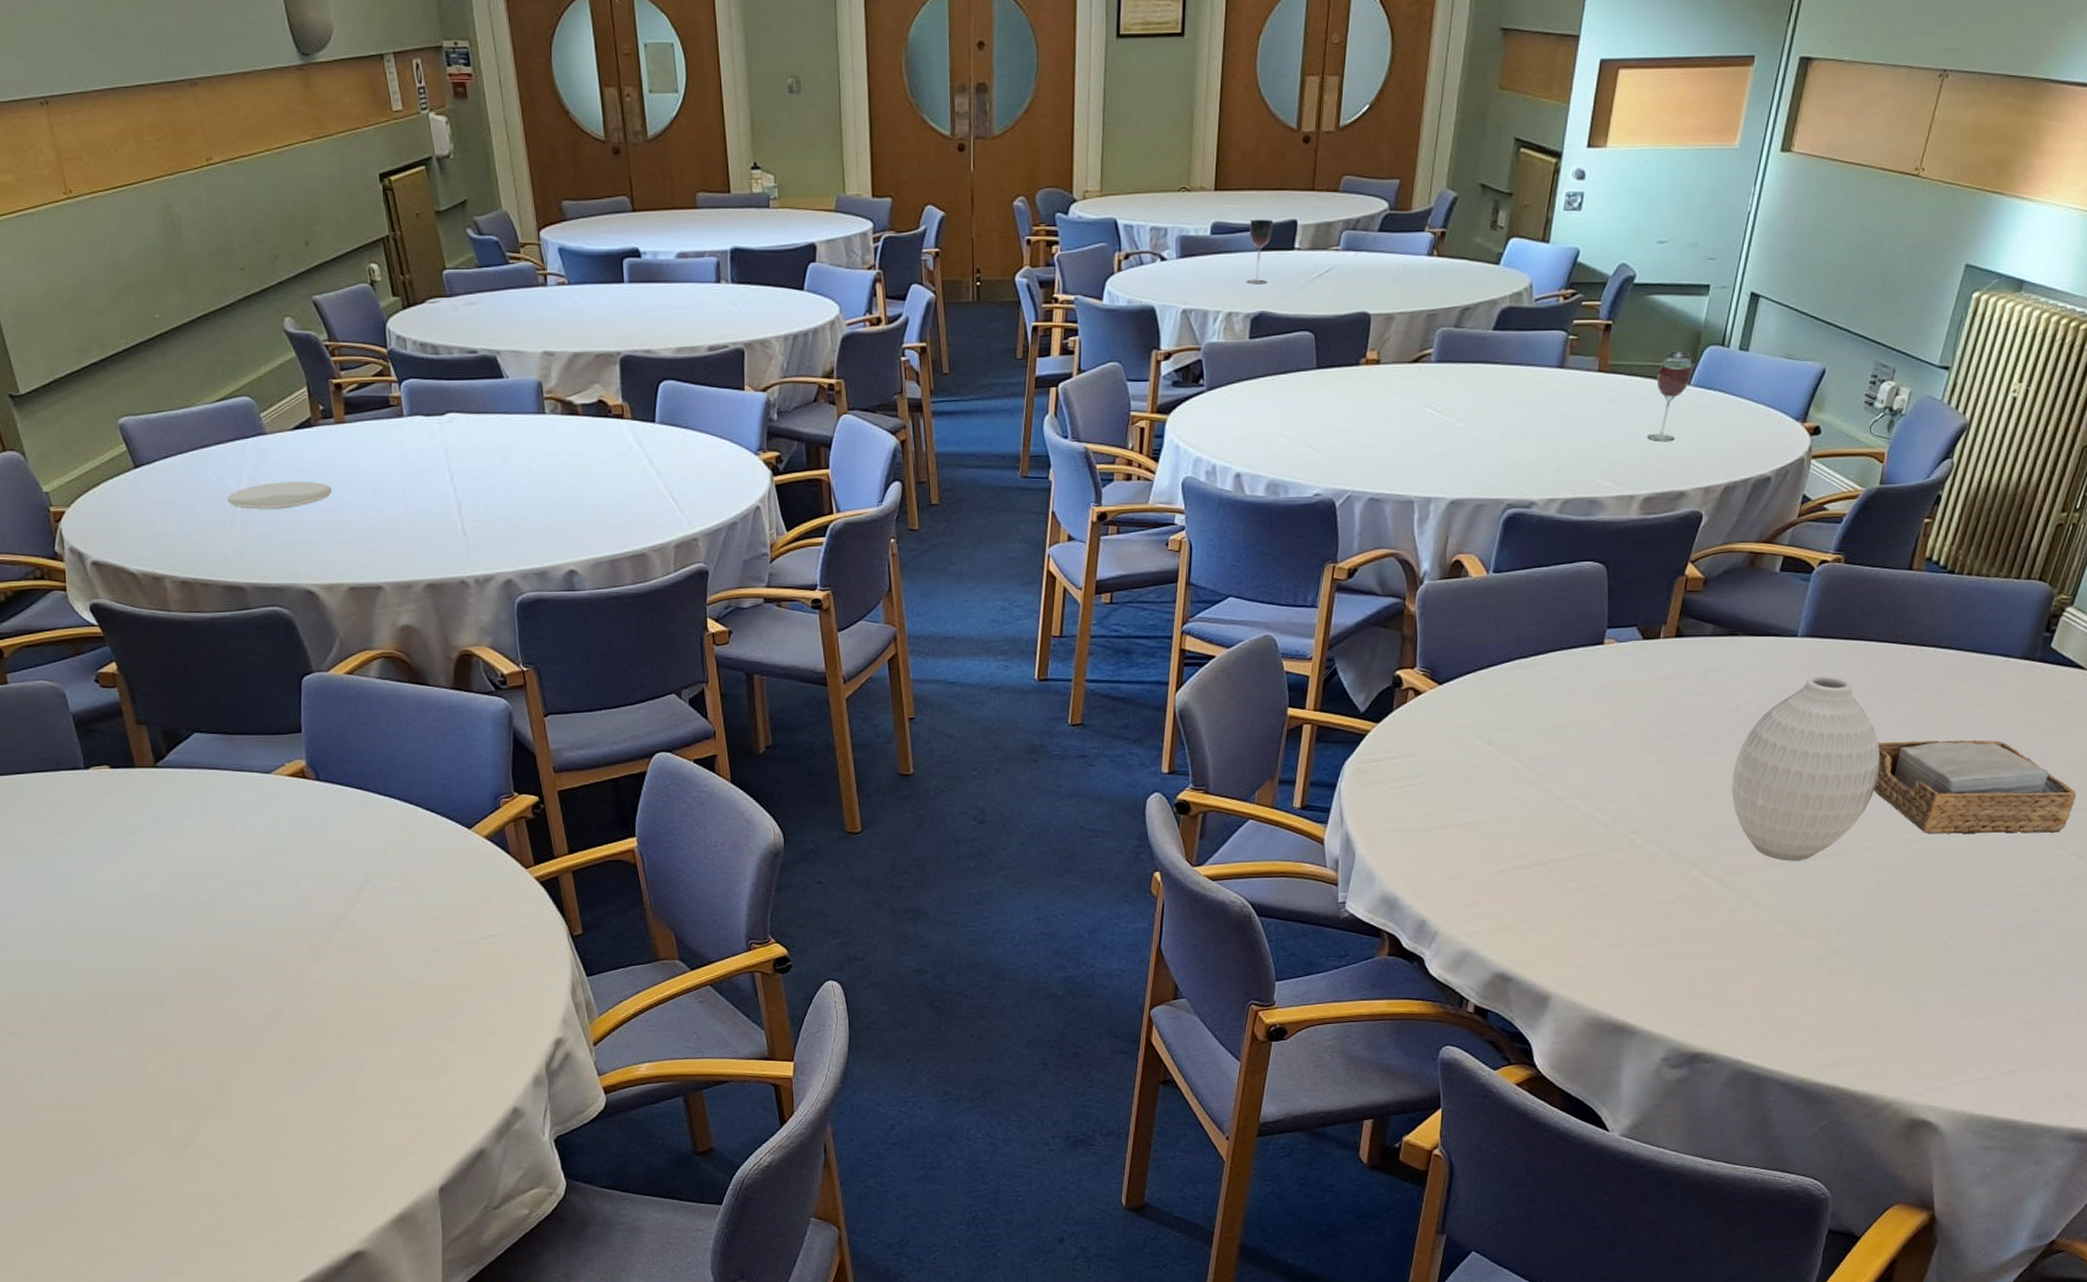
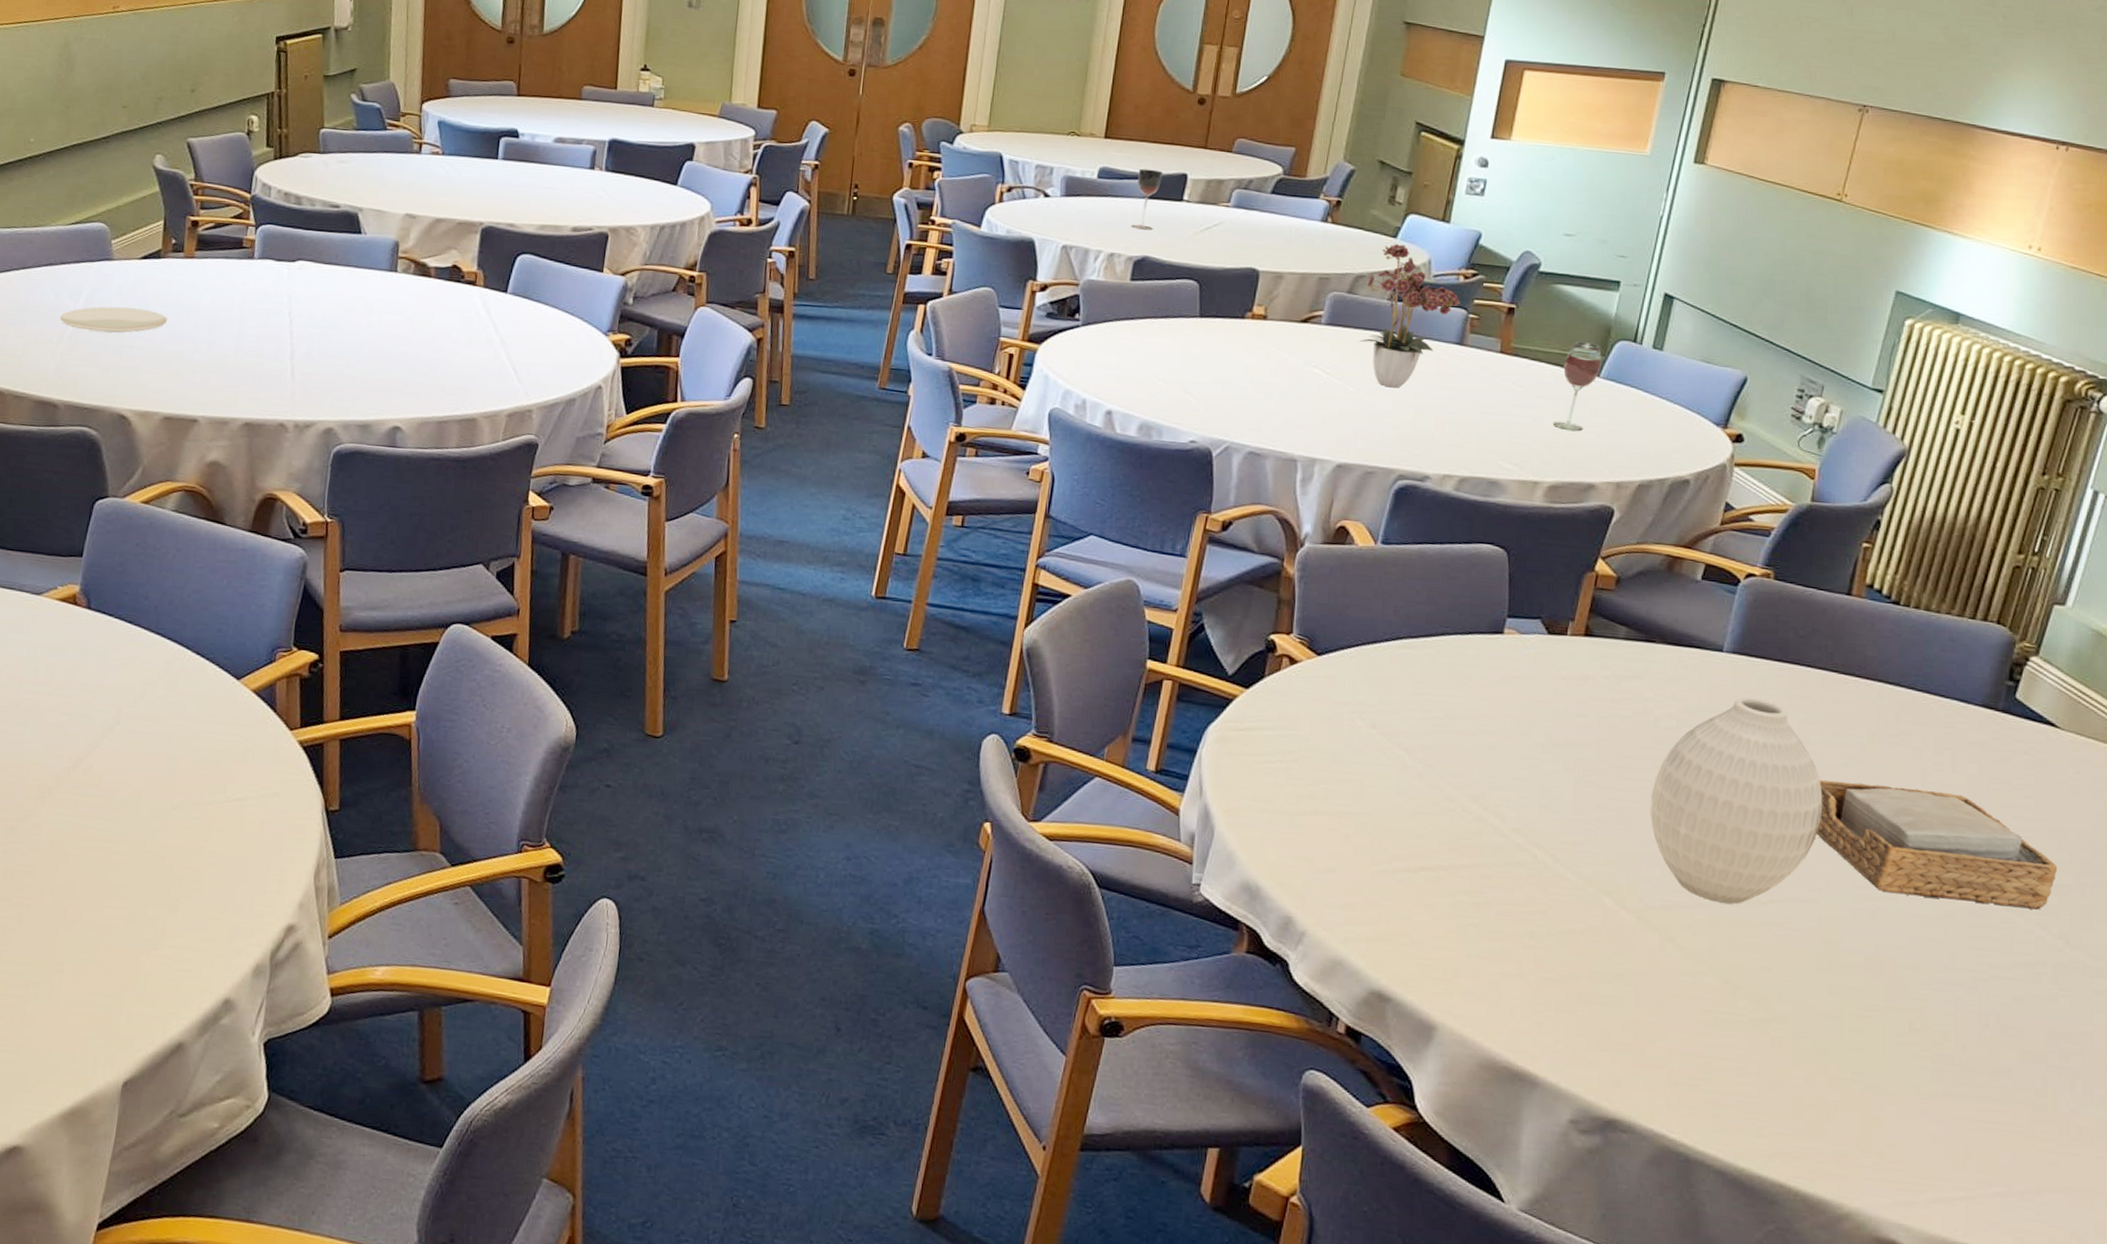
flower arrangement: none [1467,271,1560,419] -> present [1359,244,1460,388]

